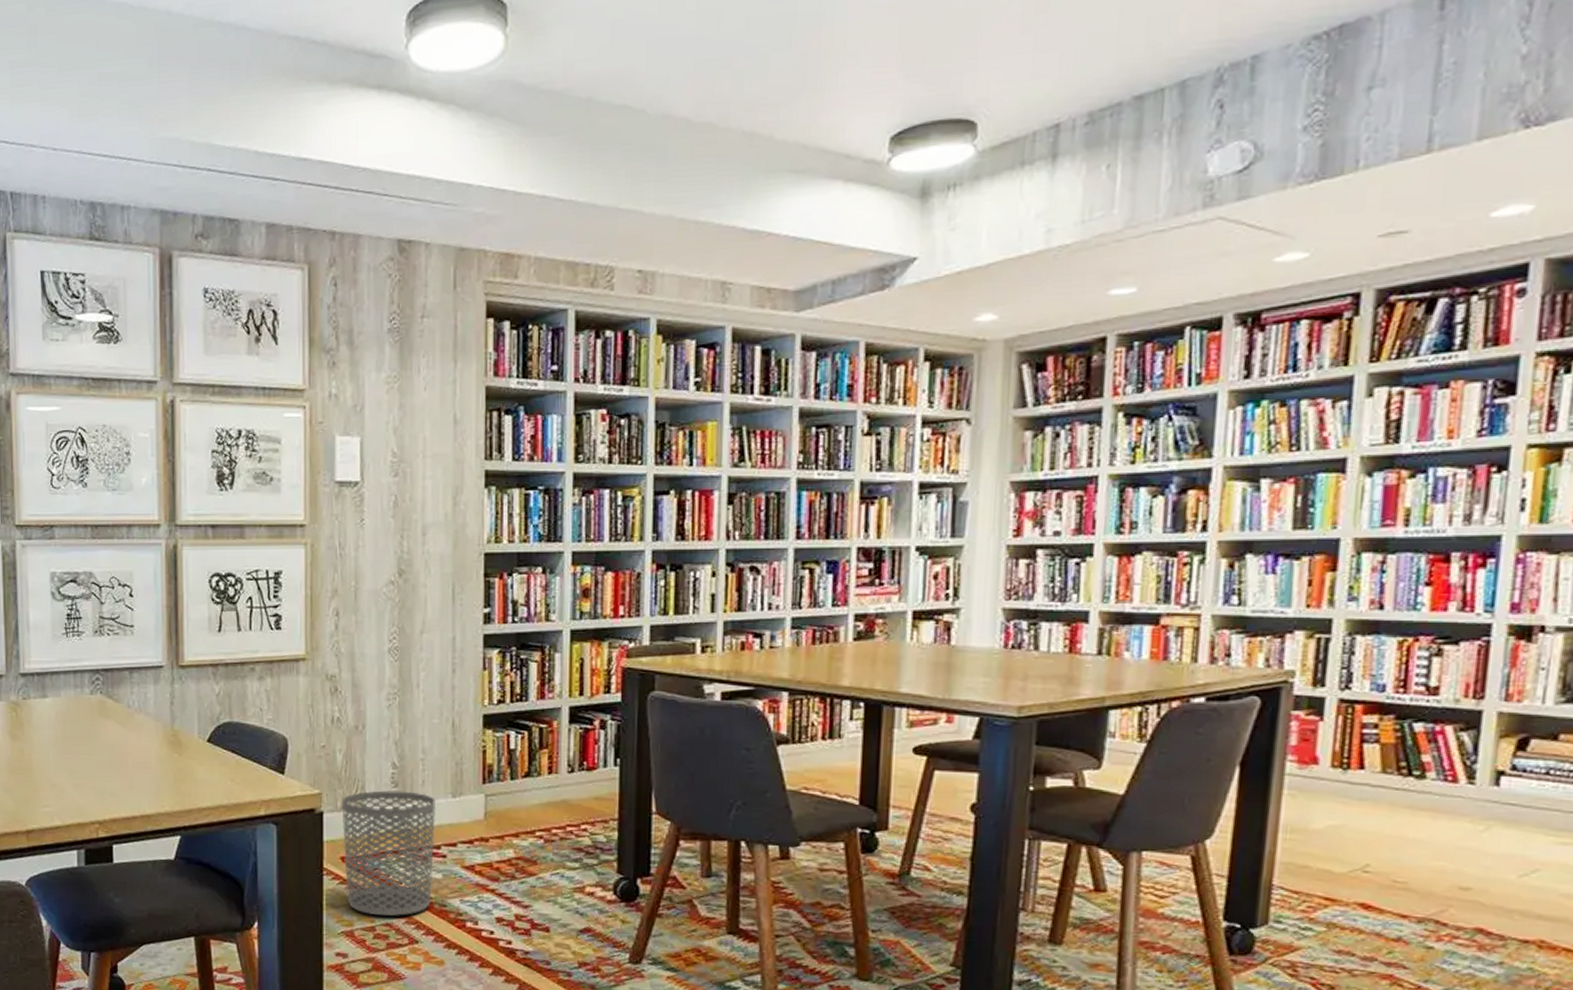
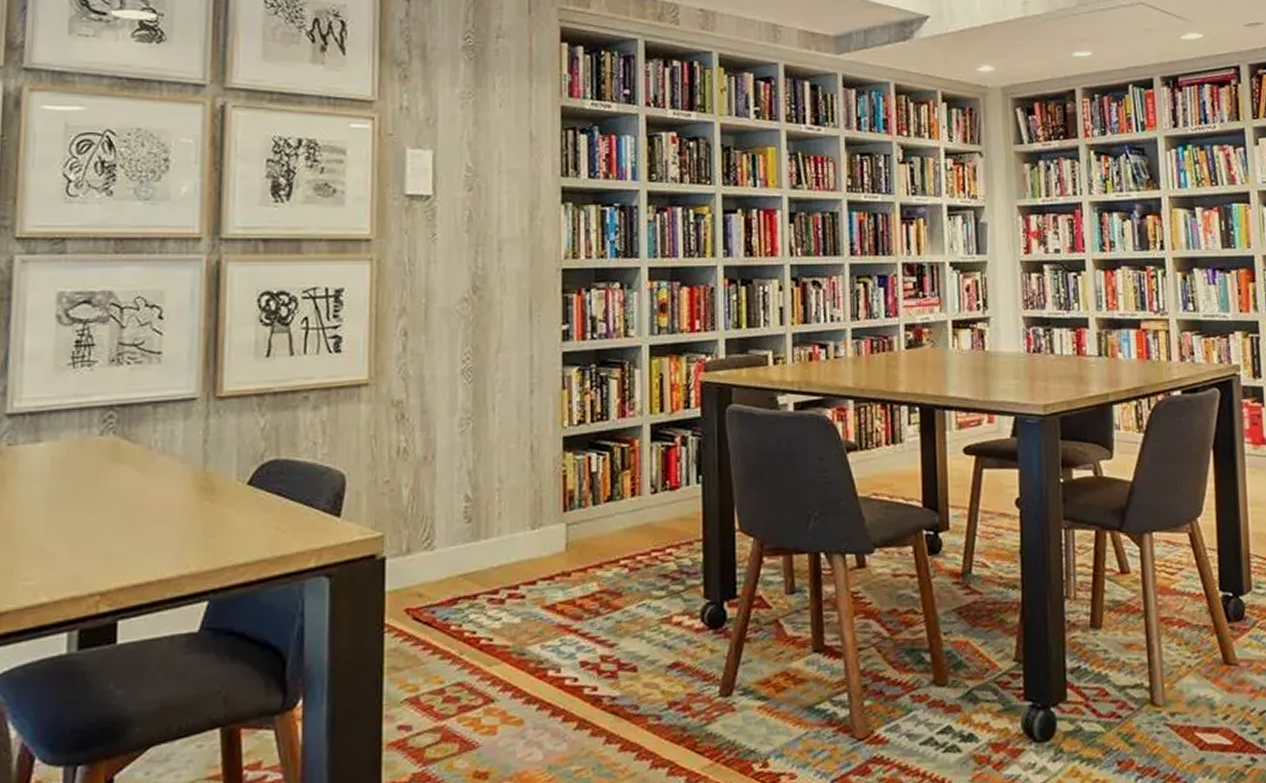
waste bin: present [343,790,435,917] -> none [408,526,513,675]

